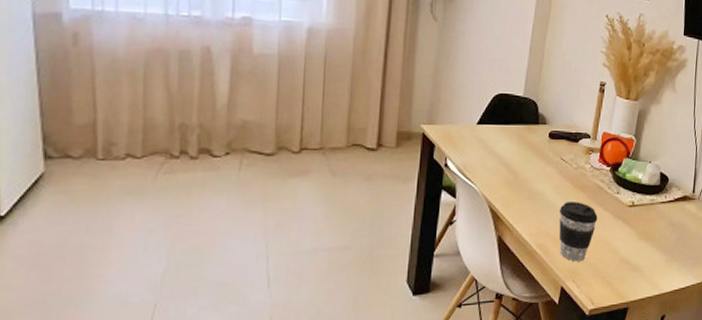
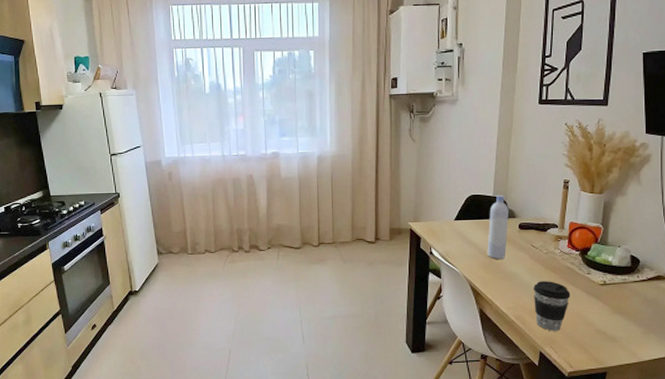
bottle: none [511,94,539,174] -> present [487,194,509,259]

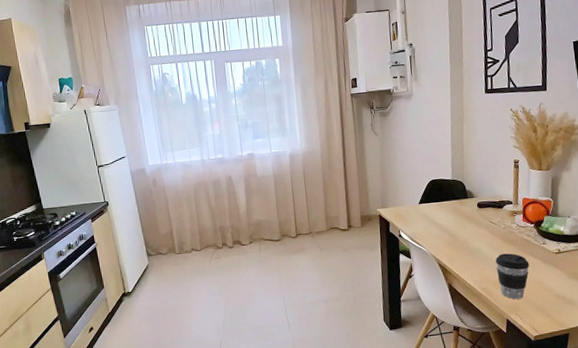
bottle: present [487,194,509,259] -> none [449,177,468,237]

